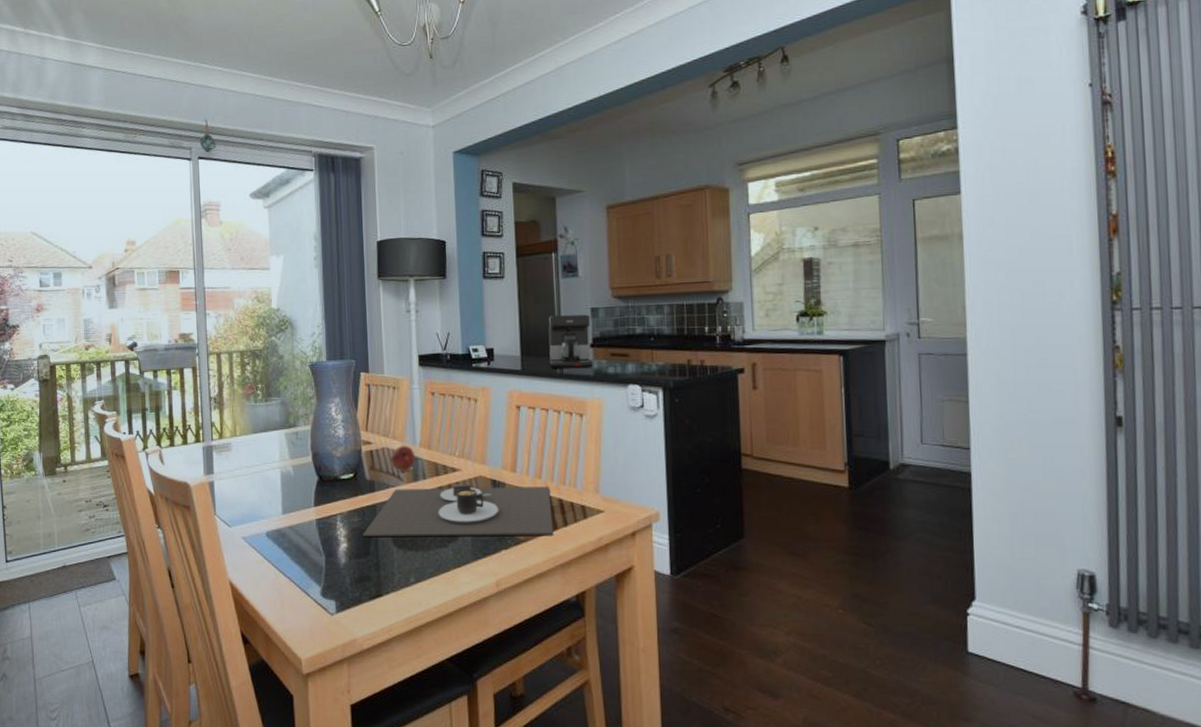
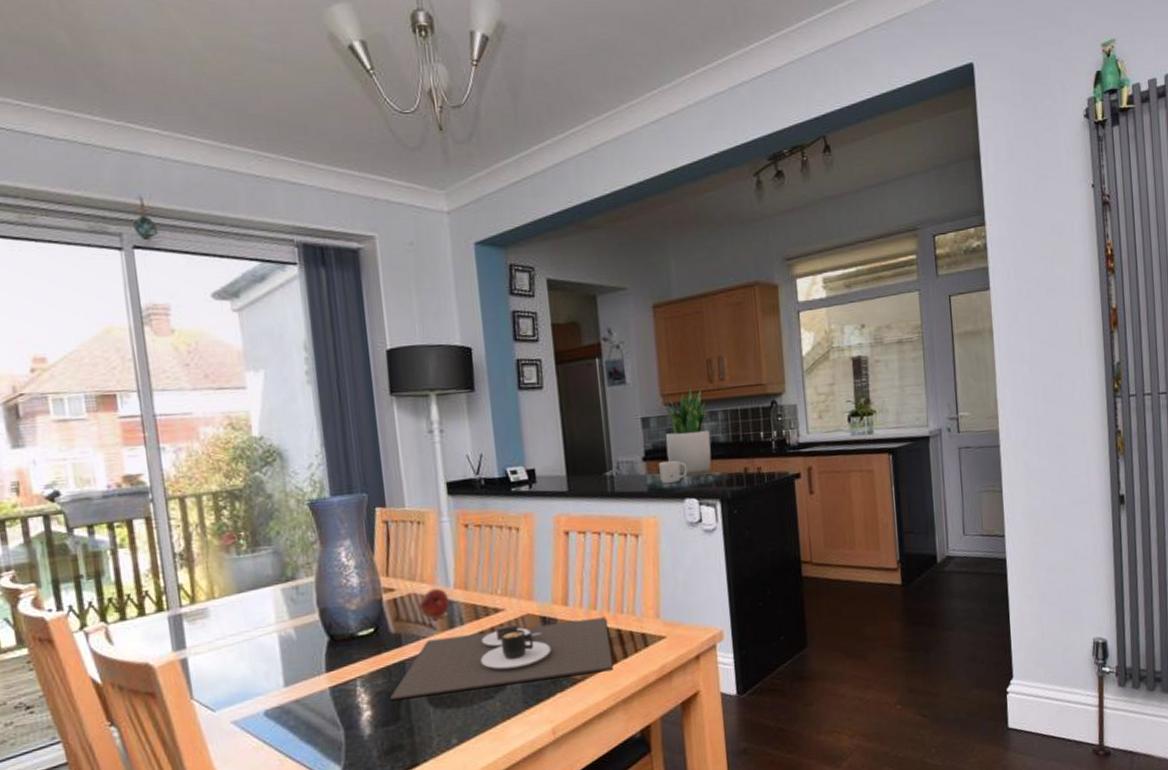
coffee maker: present [548,314,593,370] -> none [595,425,647,488]
mug: none [604,349,632,370] -> present [658,460,688,485]
planter: none [612,282,656,366] -> present [664,387,712,478]

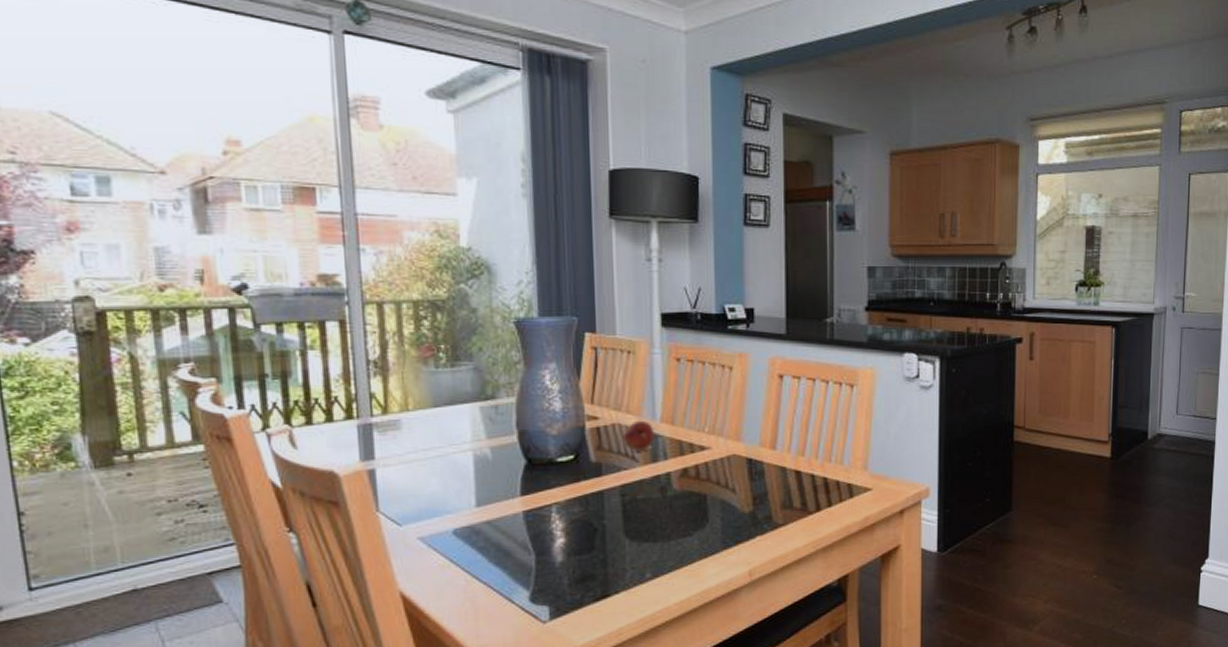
place setting: present [389,617,612,701] -> none [584,464,815,530]
mug: present [658,460,688,485] -> none [880,314,910,337]
planter: present [664,387,712,478] -> none [890,241,937,332]

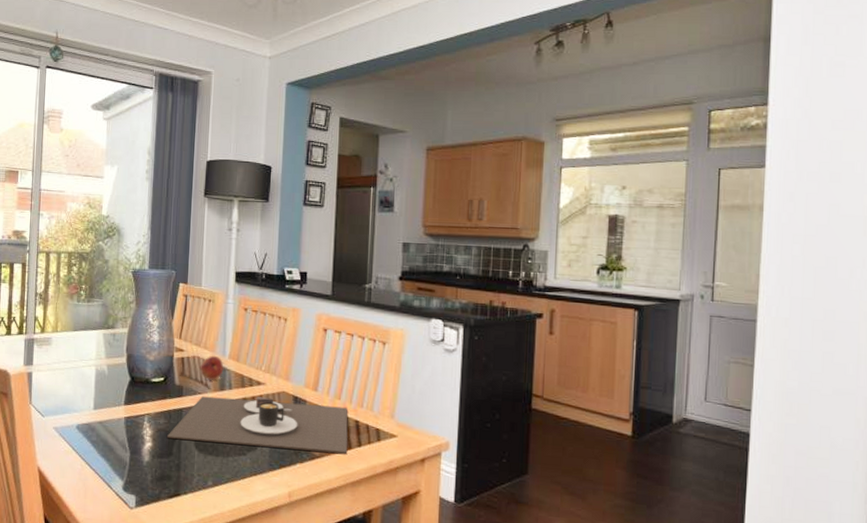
place setting: none [584,464,815,530] -> present [166,396,348,454]

